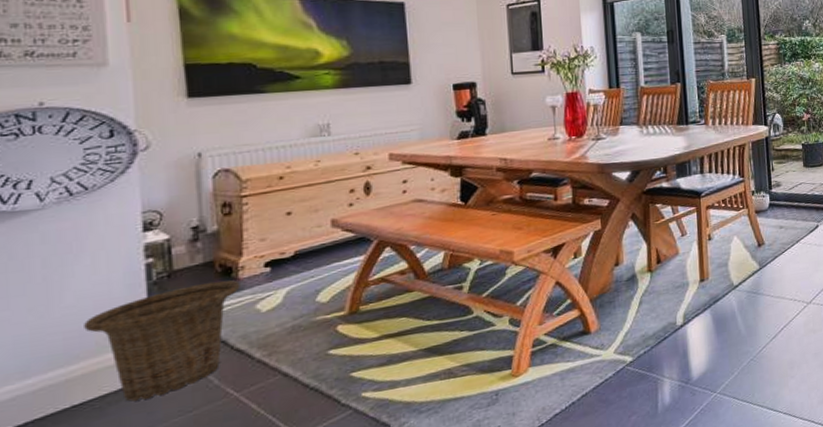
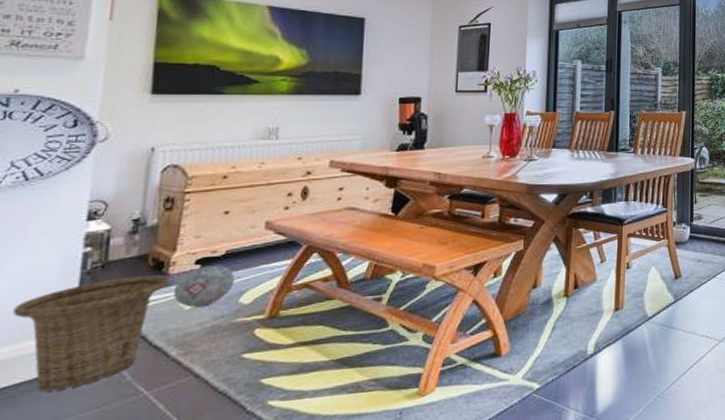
decorative ball: none [246,266,309,310] -> present [173,265,235,308]

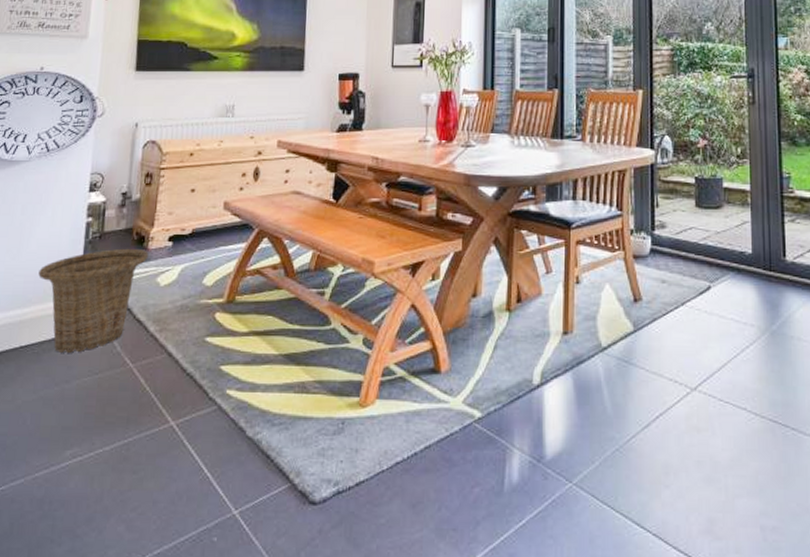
decorative ball: present [173,265,235,308] -> none [151,243,200,285]

